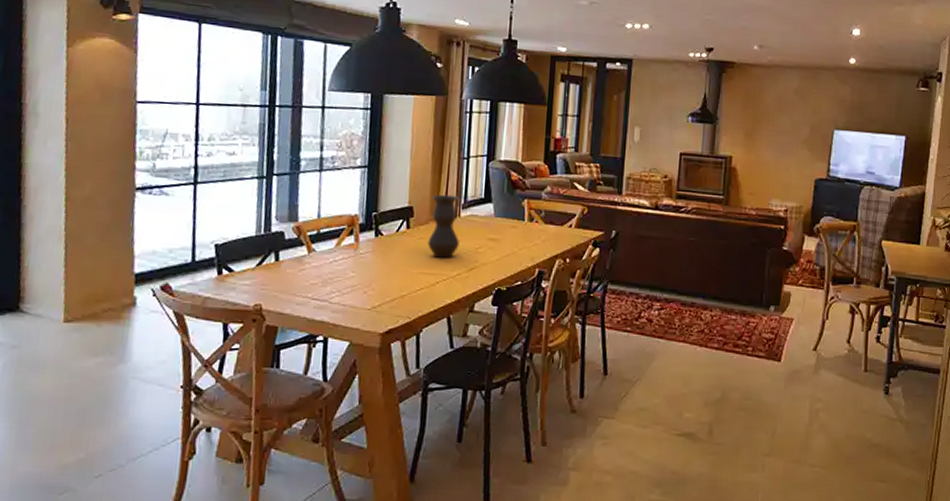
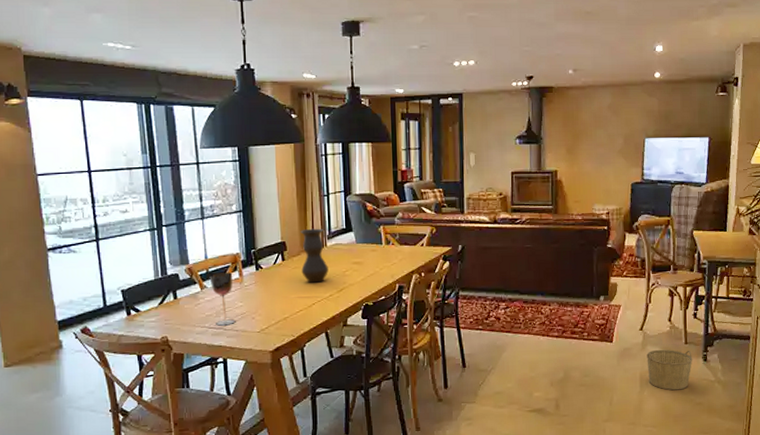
wineglass: none [319,235,348,298] -> present [209,272,236,326]
basket: none [819,375,873,426] -> present [646,349,693,391]

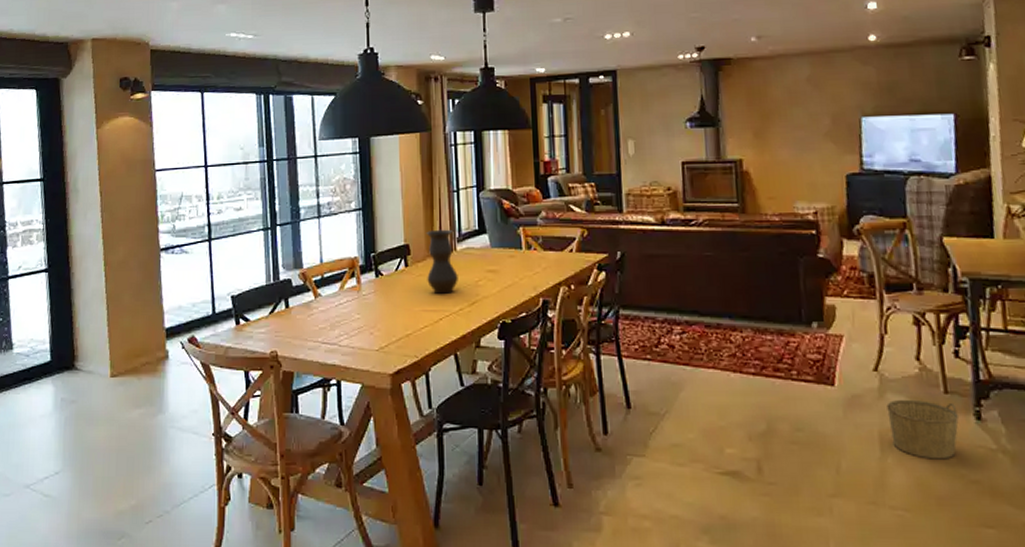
wineglass: present [209,272,236,326] -> none [324,279,352,341]

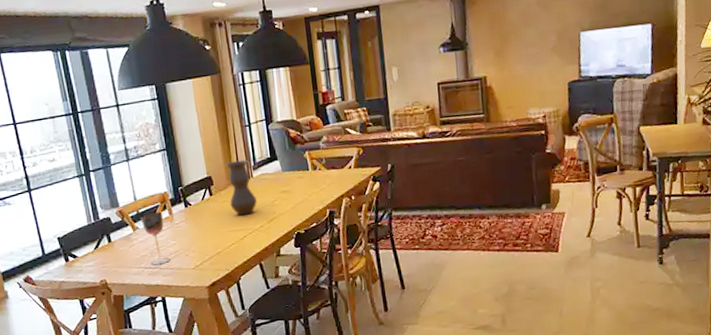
wineglass: none [324,279,352,341] -> present [140,212,171,266]
basket: present [886,399,960,460] -> none [596,253,648,298]

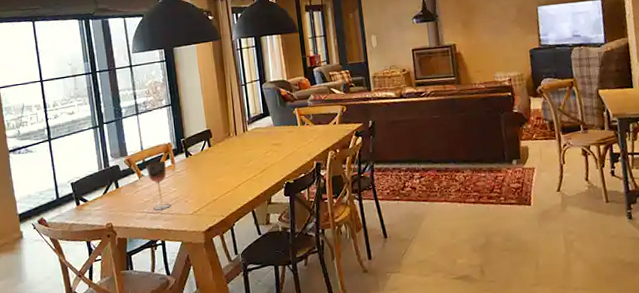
vase: present [225,159,257,216] -> none [223,115,251,166]

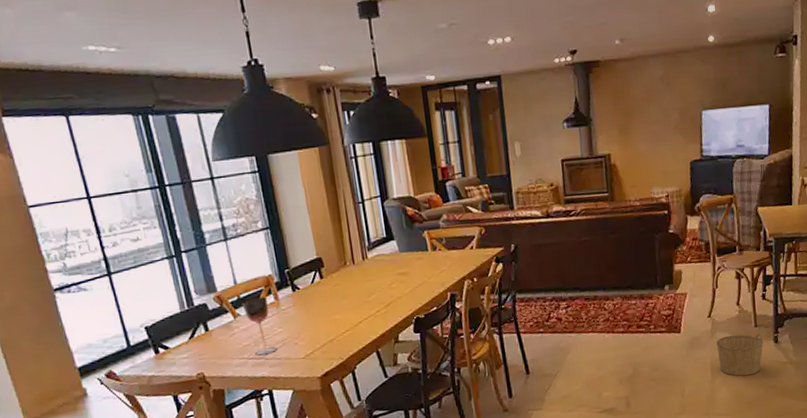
basket: none [567,208,617,251] -> present [716,333,764,377]

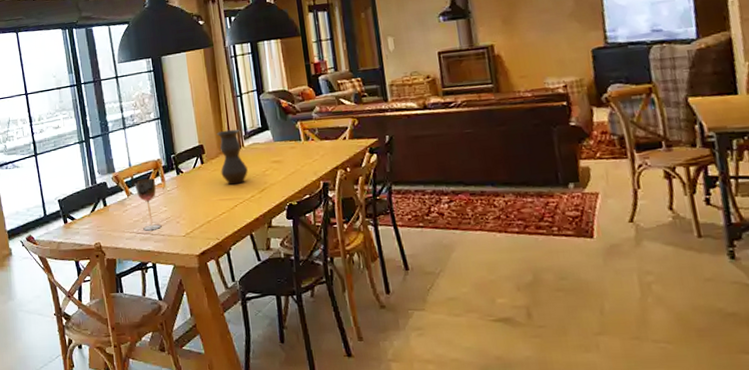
vase: none [336,239,373,300] -> present [216,129,248,185]
basket: present [716,333,764,377] -> none [643,244,714,297]

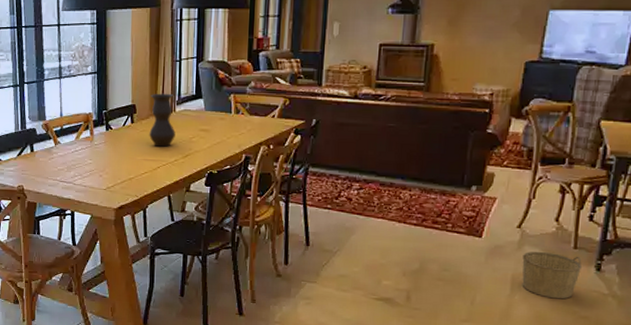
wineglass: present [134,178,162,231] -> none [63,130,85,181]
basket: none [643,244,714,297] -> present [522,251,583,300]

